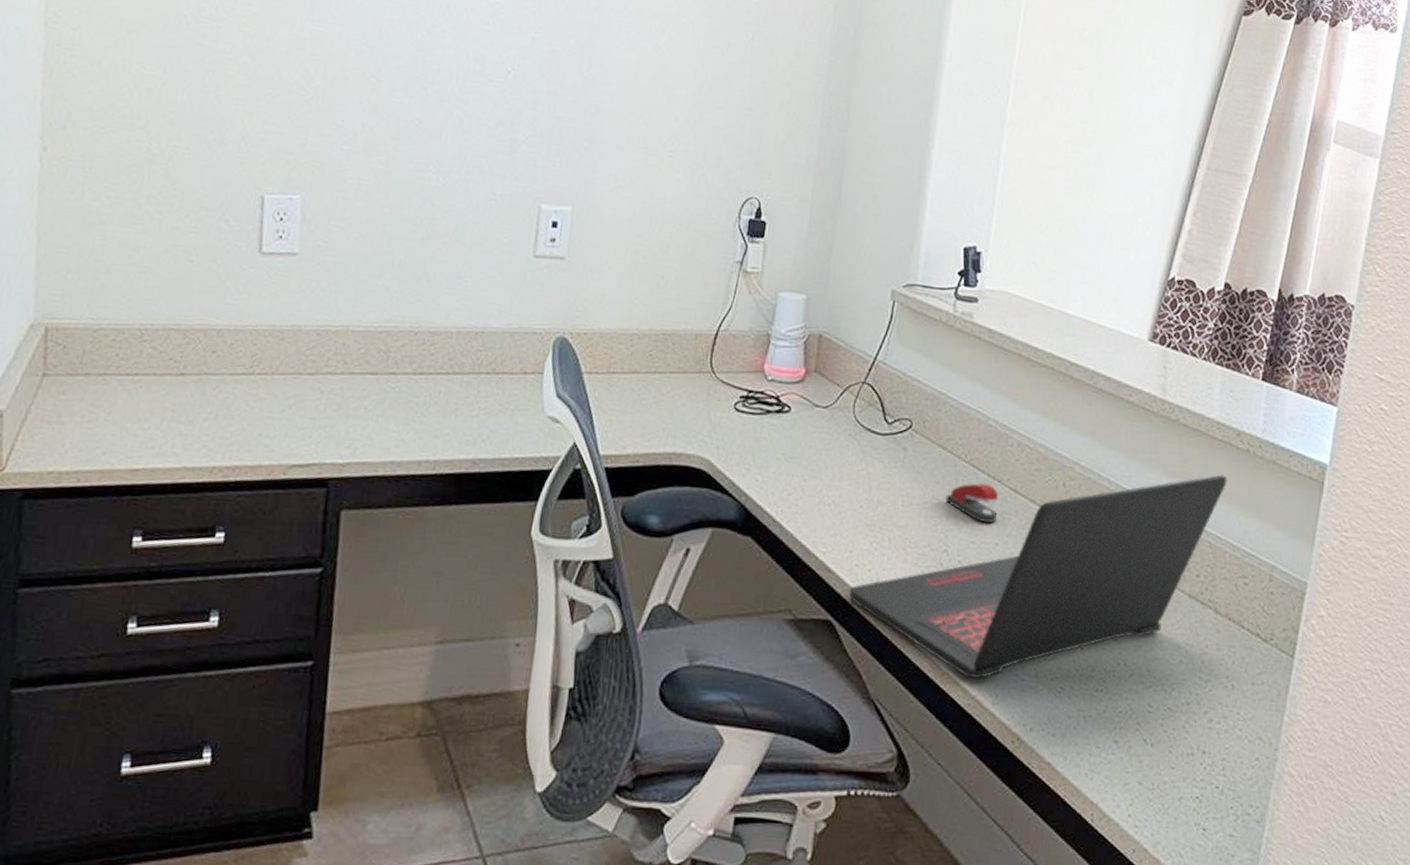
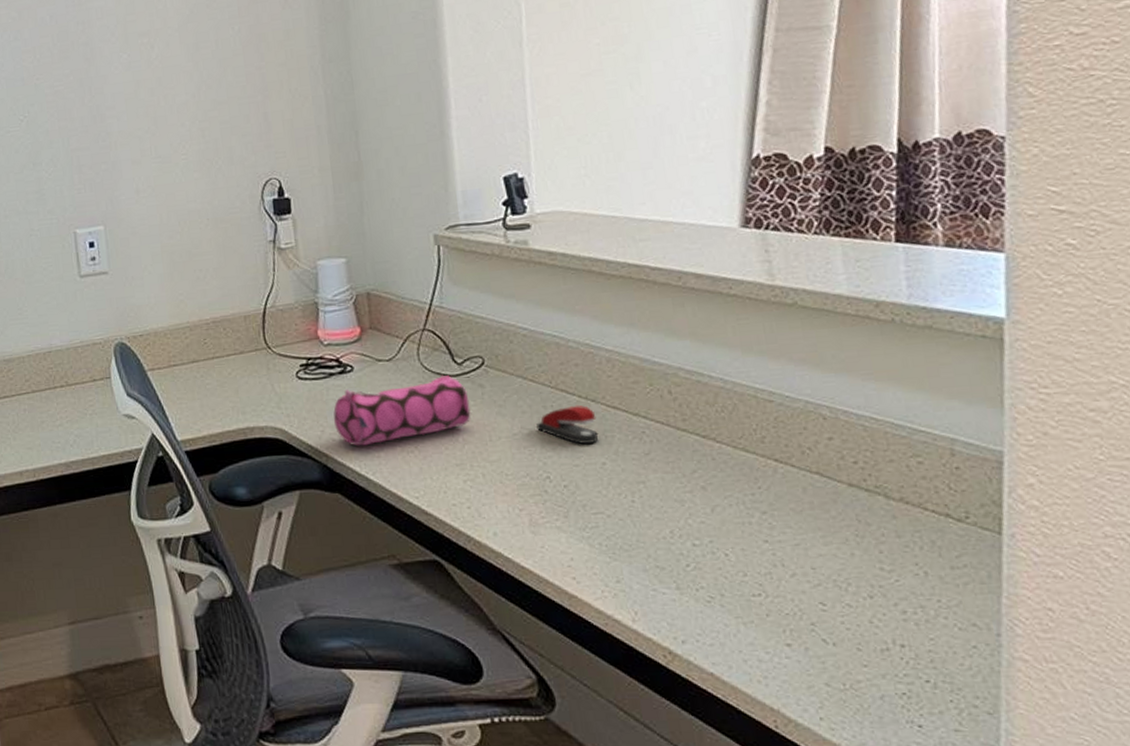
pencil case: none [761,430,892,492] -> present [333,374,472,446]
laptop: present [849,474,1228,678] -> none [451,351,873,598]

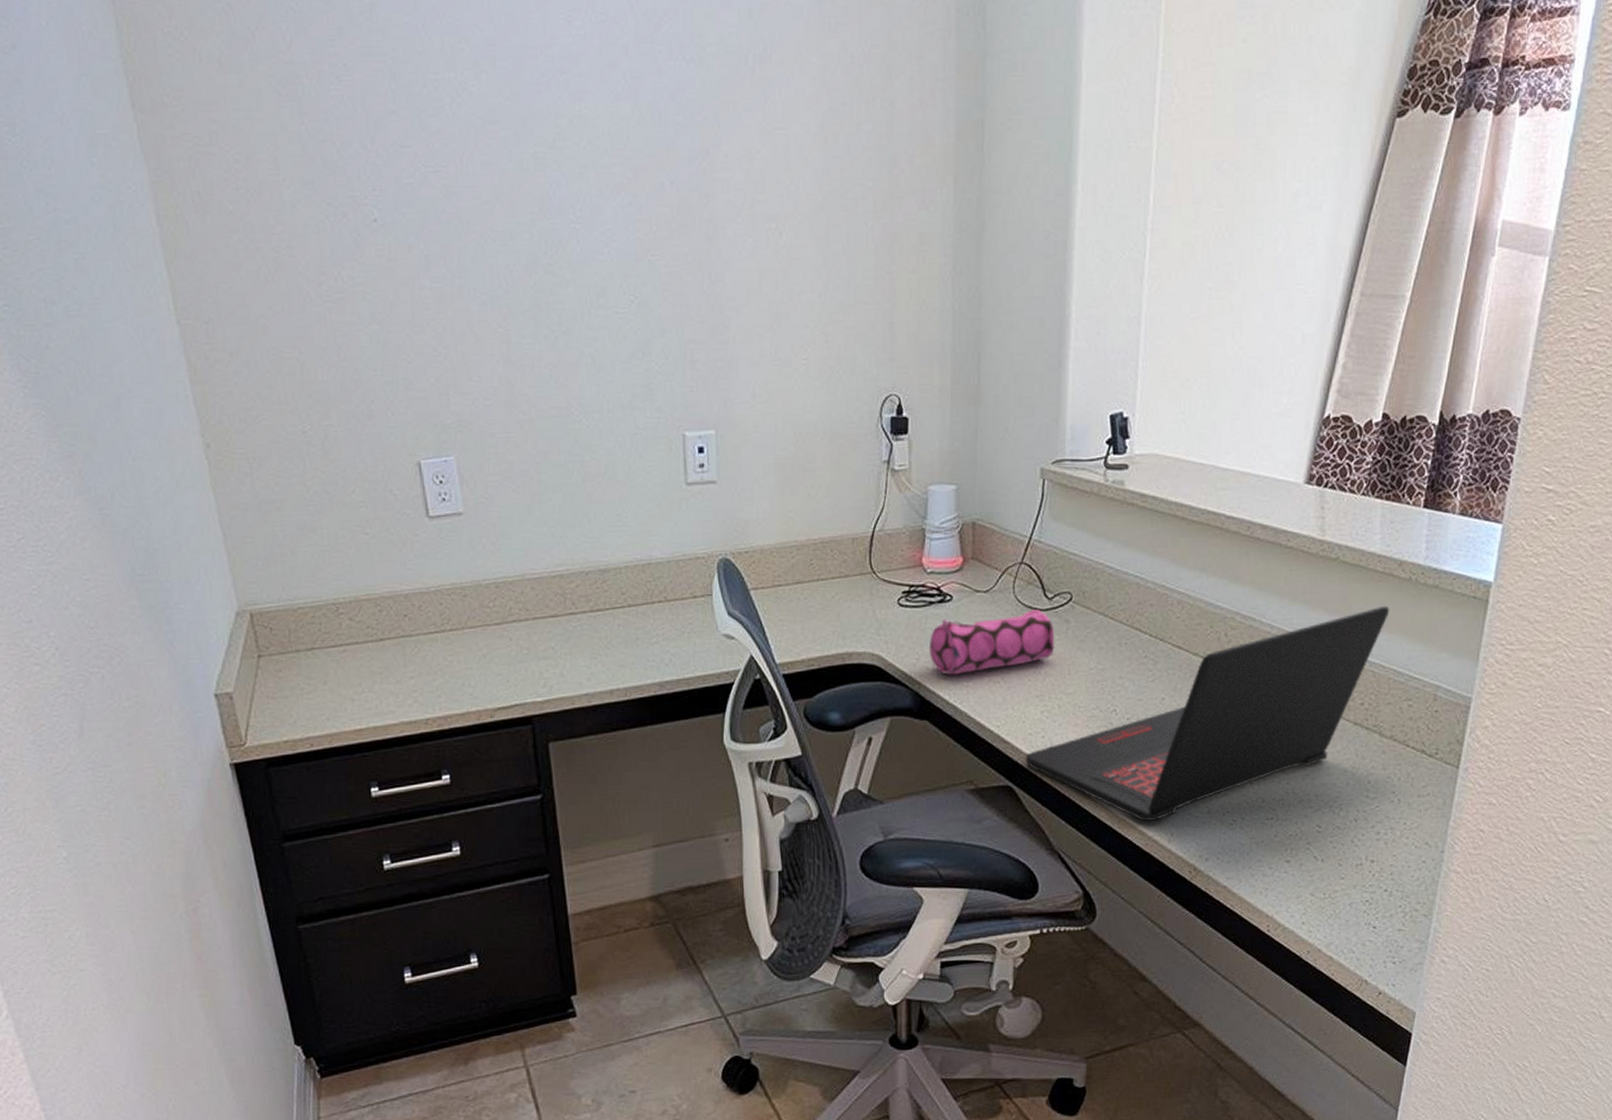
laptop: none [451,351,873,598] -> present [1025,605,1390,821]
stapler: present [535,404,599,444] -> none [1109,643,1162,680]

